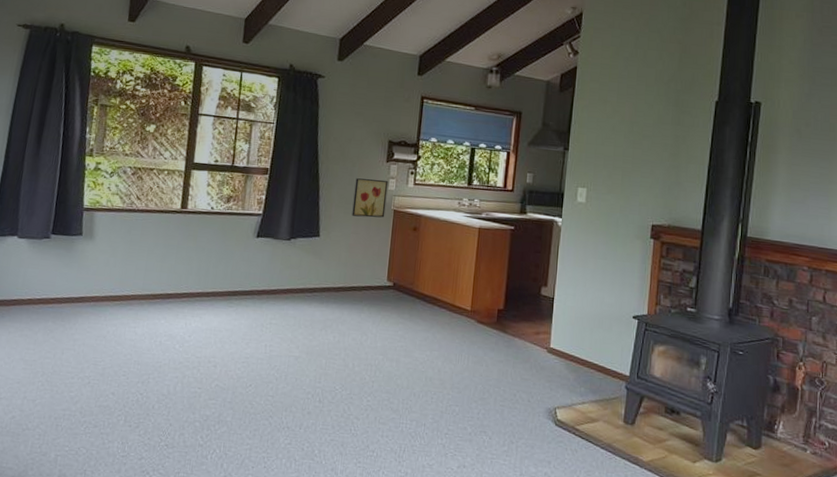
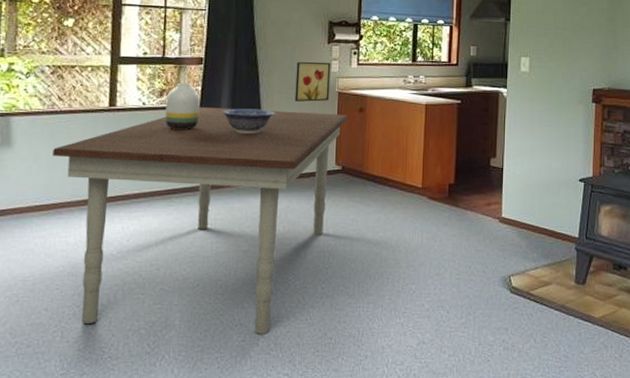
dining table: none [128,215,402,440] -> present [53,107,348,334]
vase: none [230,190,264,236] -> present [165,82,200,130]
decorative bowl: none [283,218,333,245] -> present [222,108,275,134]

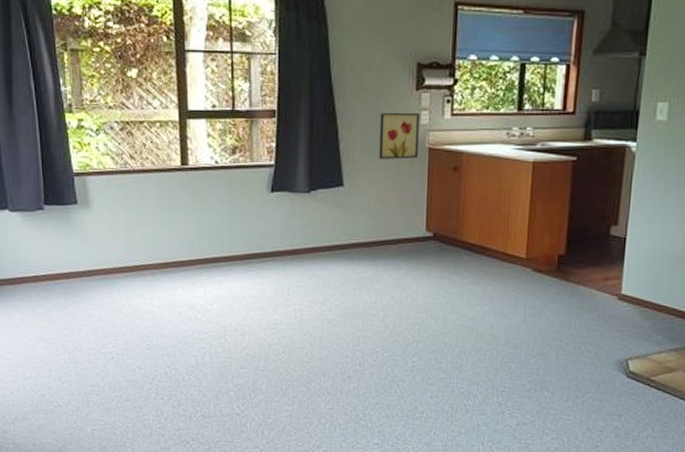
dining table: present [53,107,348,334] -> none [130,166,440,404]
vase: present [165,82,200,130] -> none [239,138,275,190]
decorative bowl: present [222,108,275,134] -> none [299,167,357,196]

